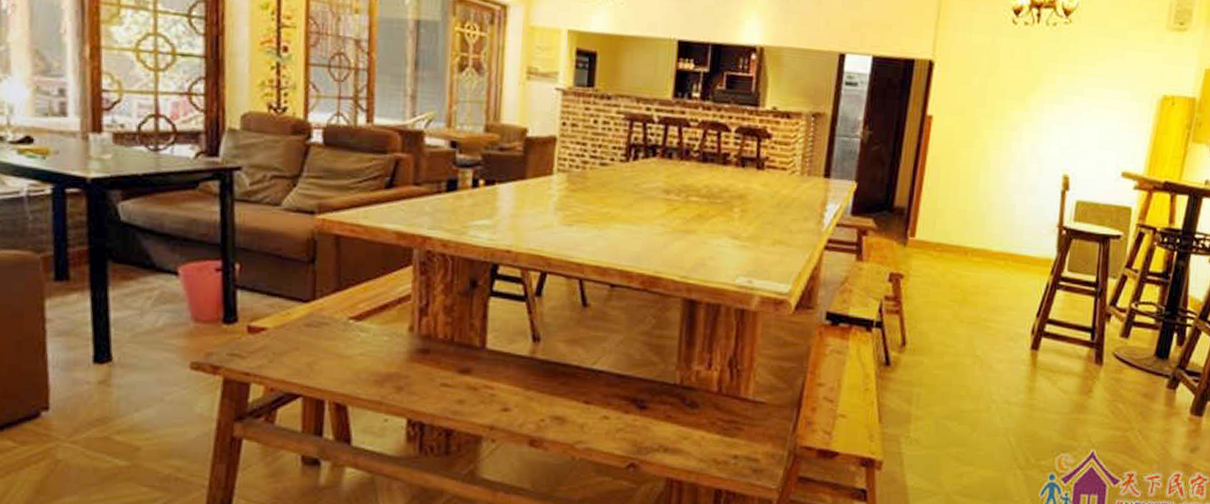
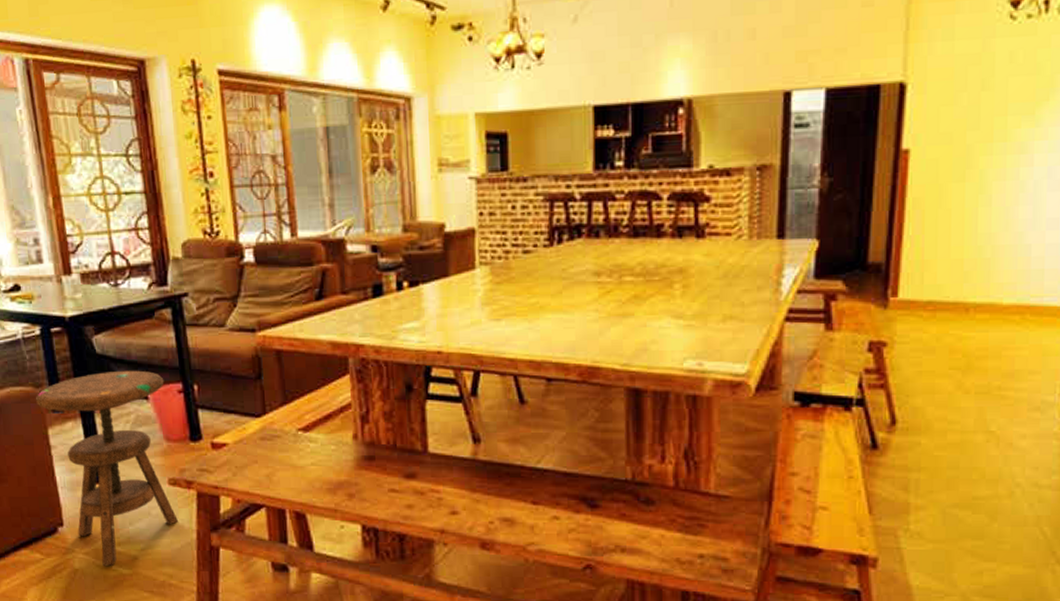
side table: none [33,242,201,458] -> present [35,370,178,567]

